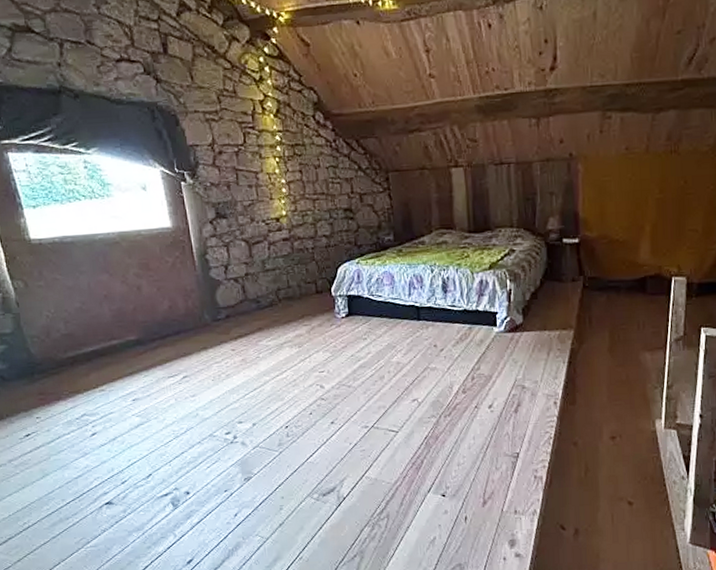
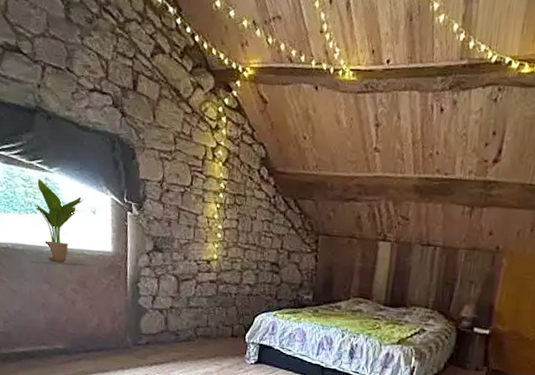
potted plant: none [75,163,131,250] -> present [34,179,84,263]

